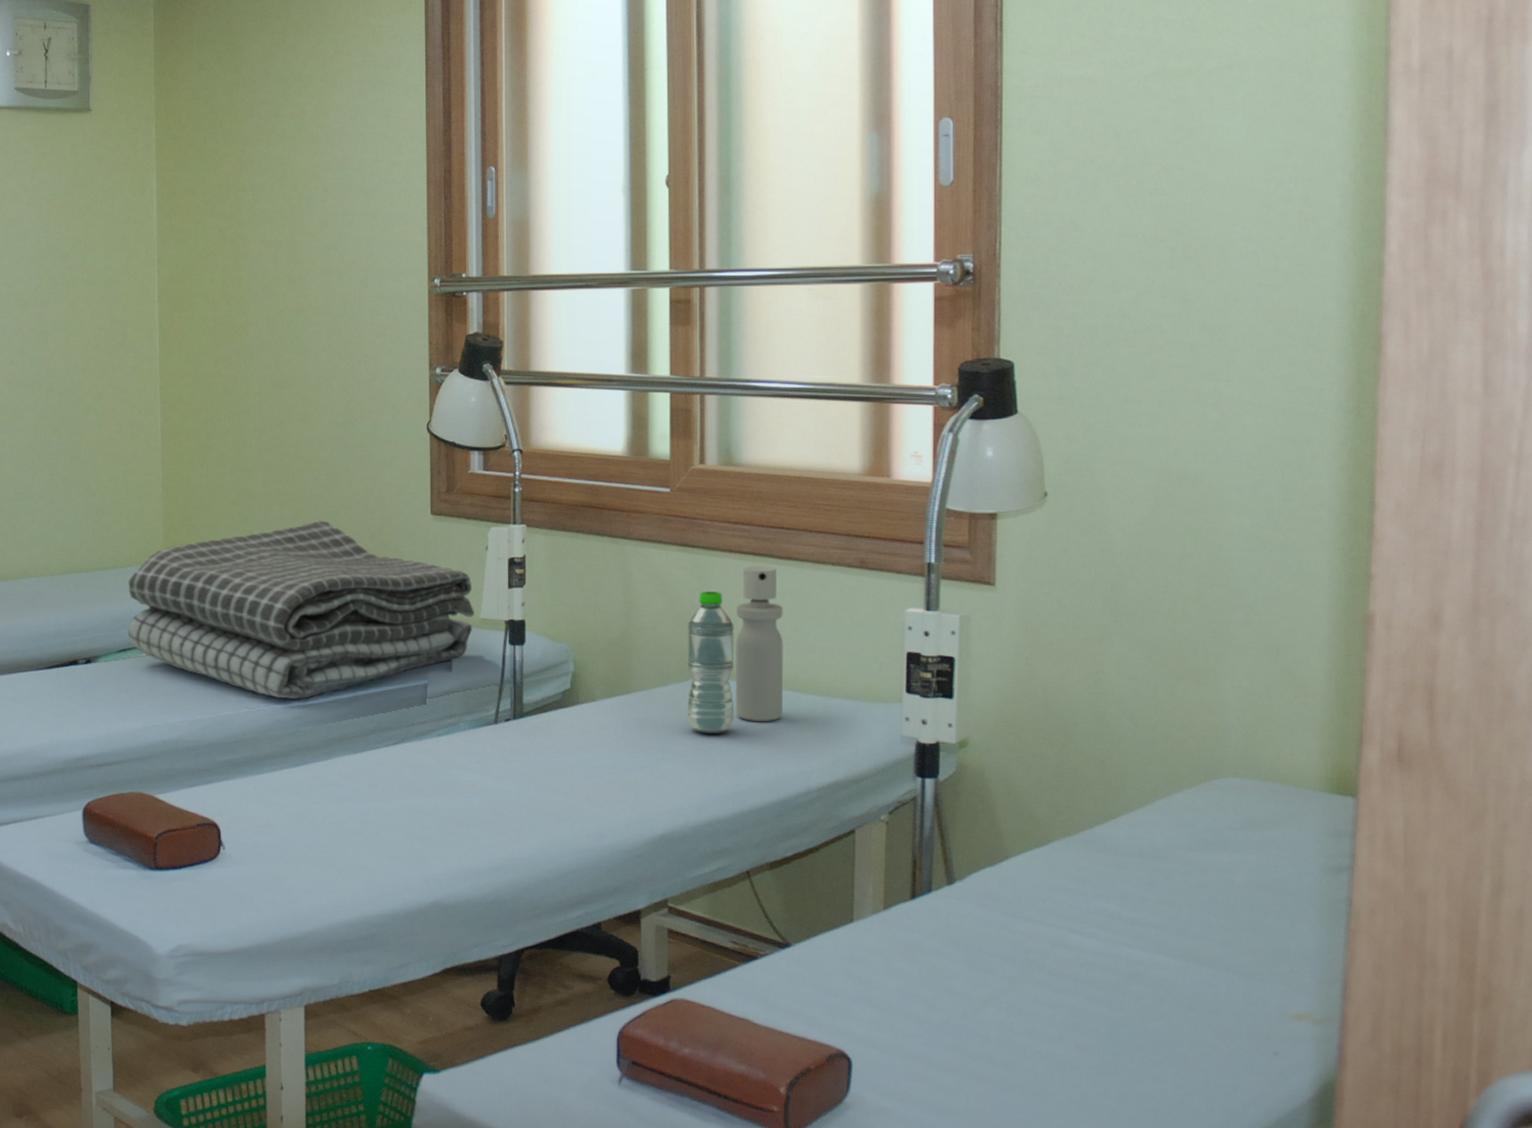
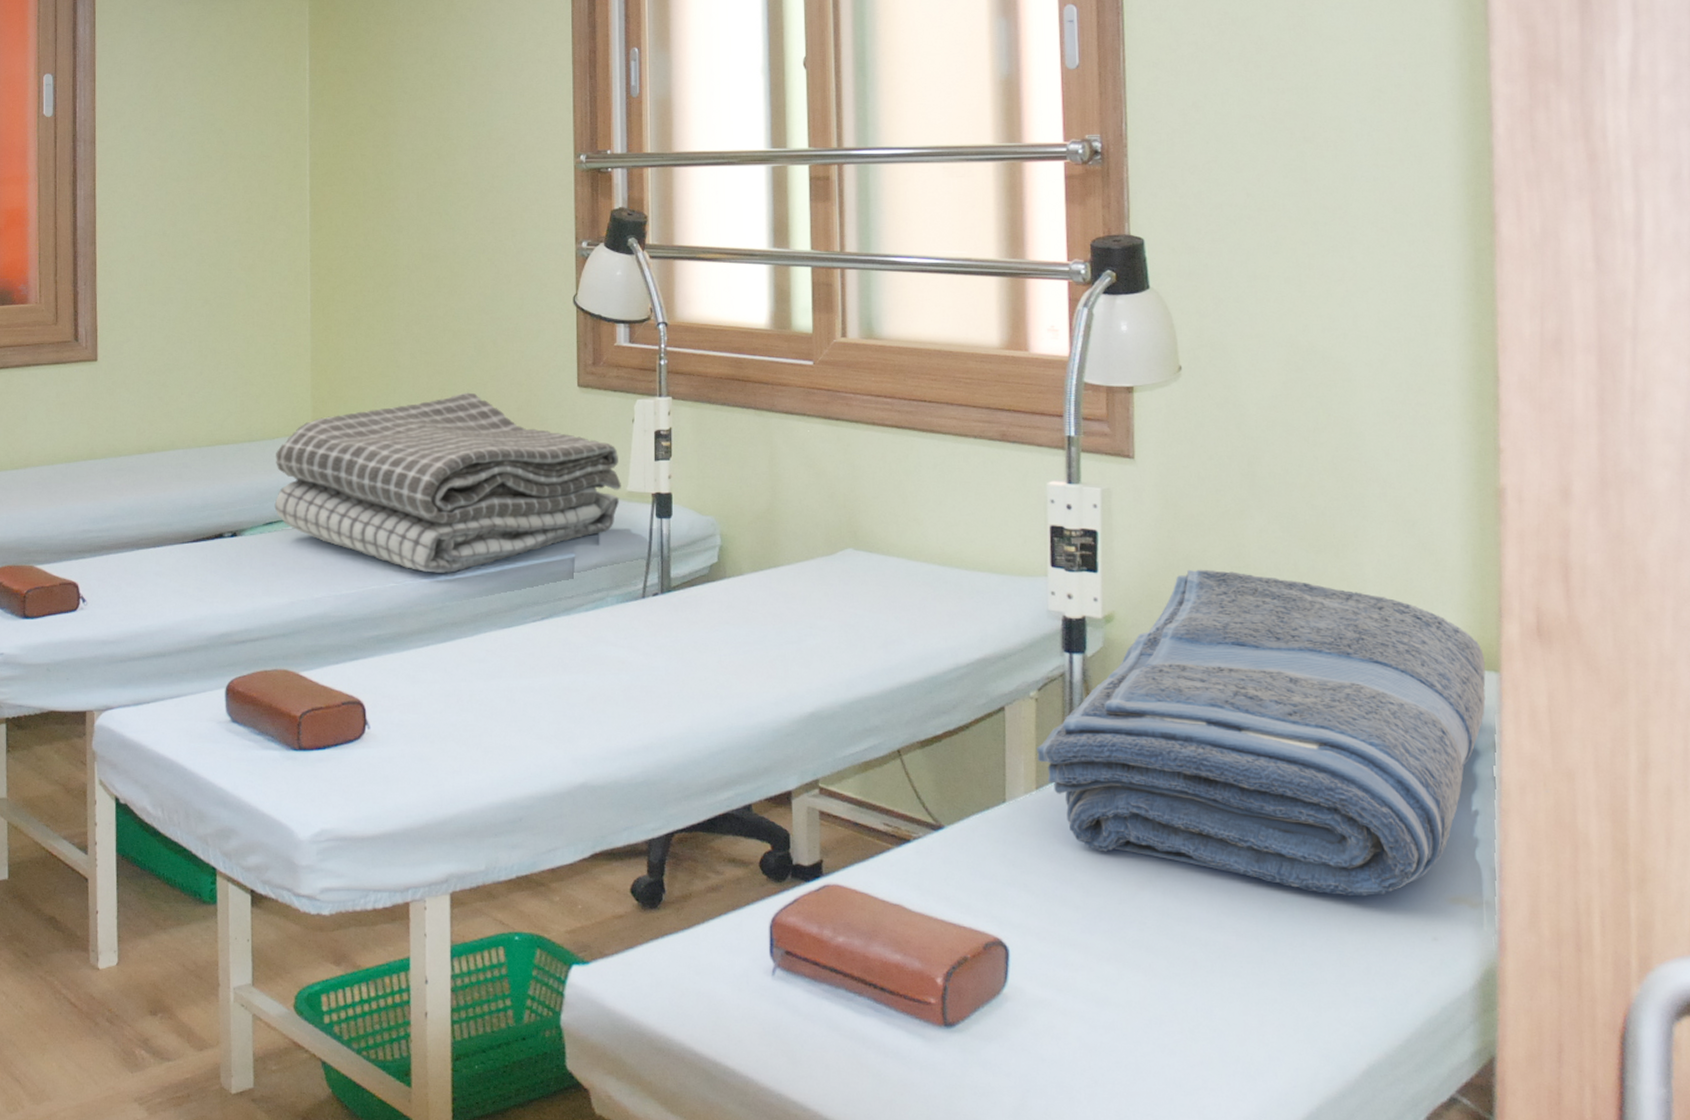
water bottle: present [687,592,734,733] -> none [833,465,881,608]
spray bottle: present [735,566,784,721] -> none [881,438,930,595]
towel: none [886,695,1343,1013] -> present [1037,569,1486,897]

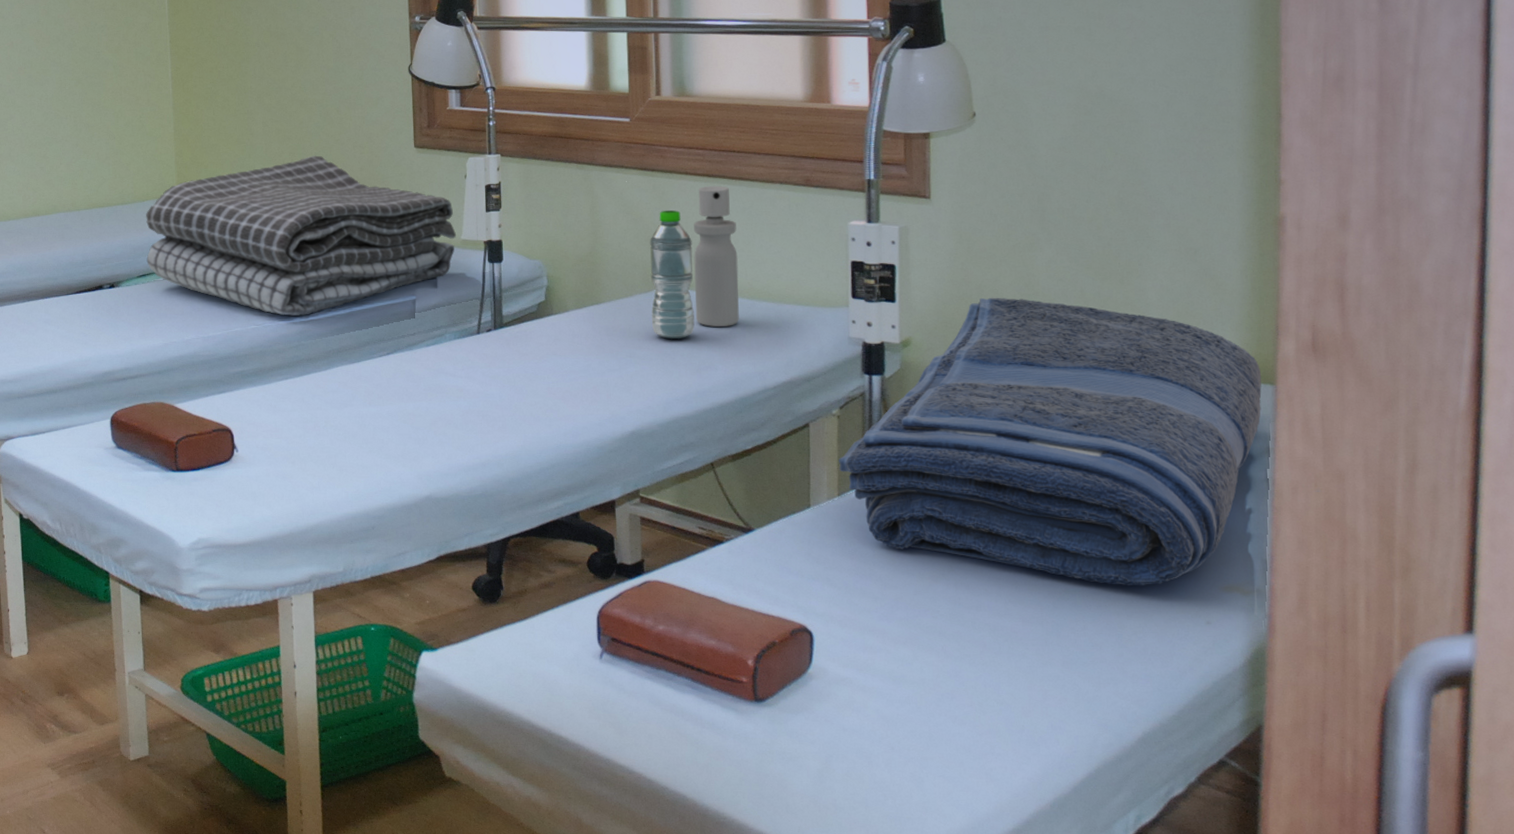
water bottle: none [833,465,881,608] -> present [650,210,695,339]
spray bottle: none [881,438,930,595] -> present [694,186,739,327]

